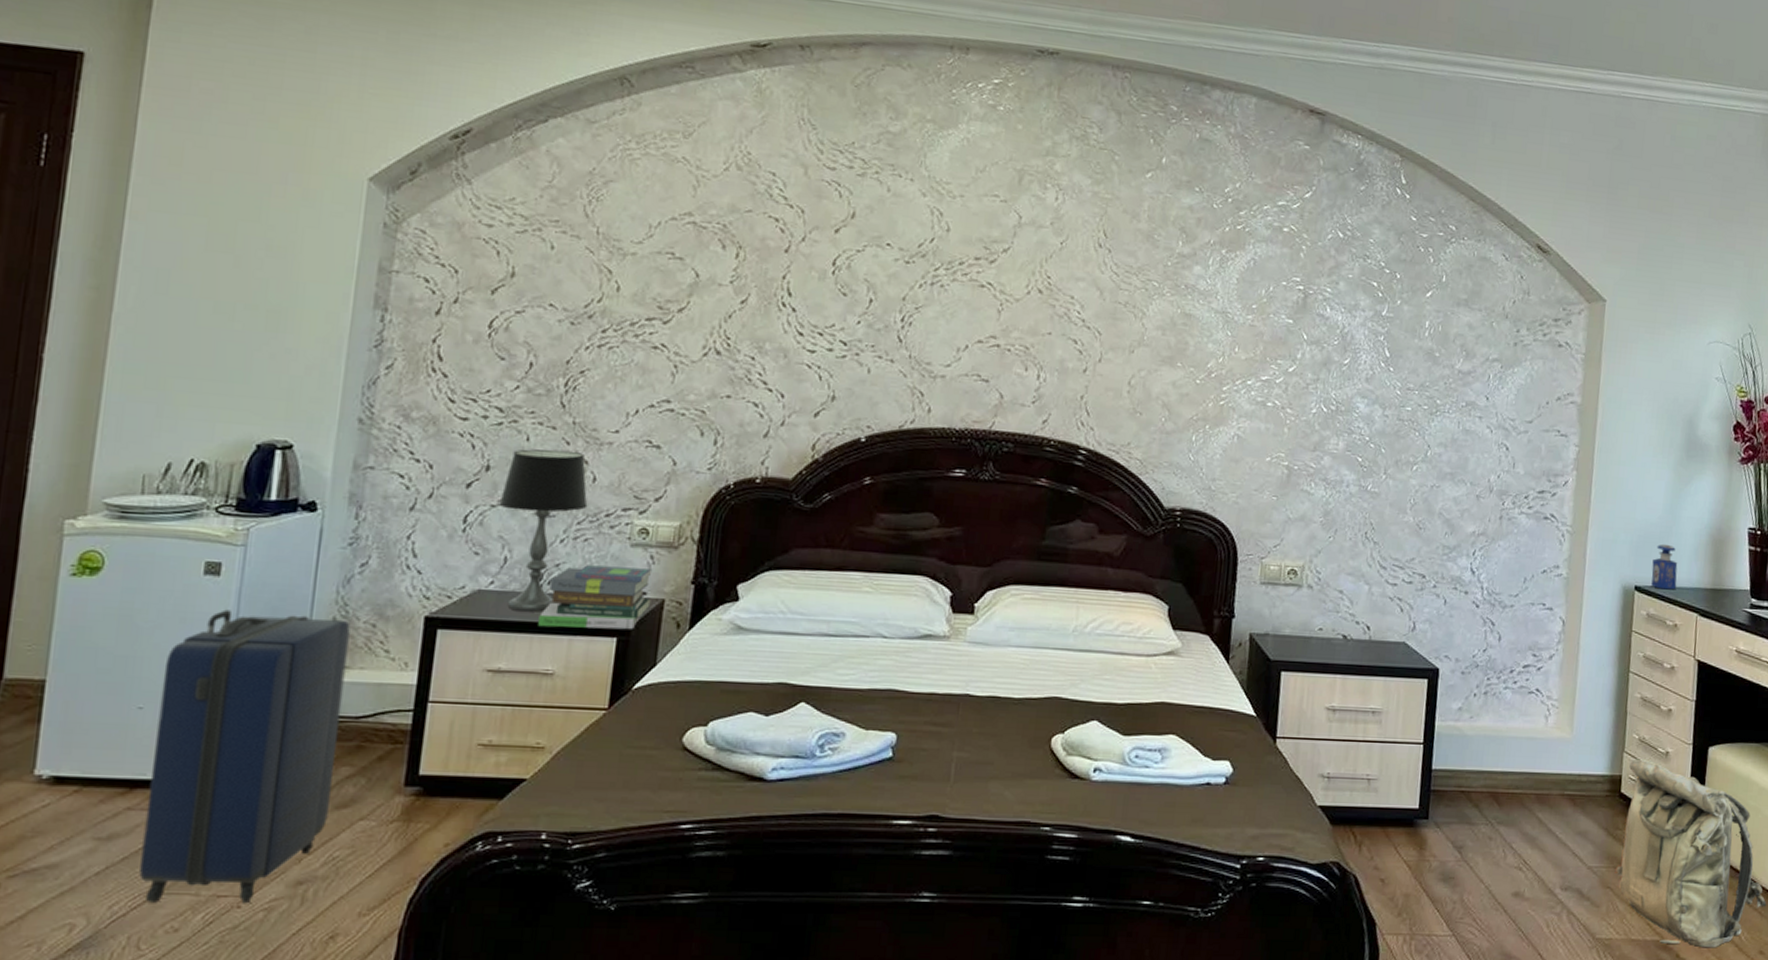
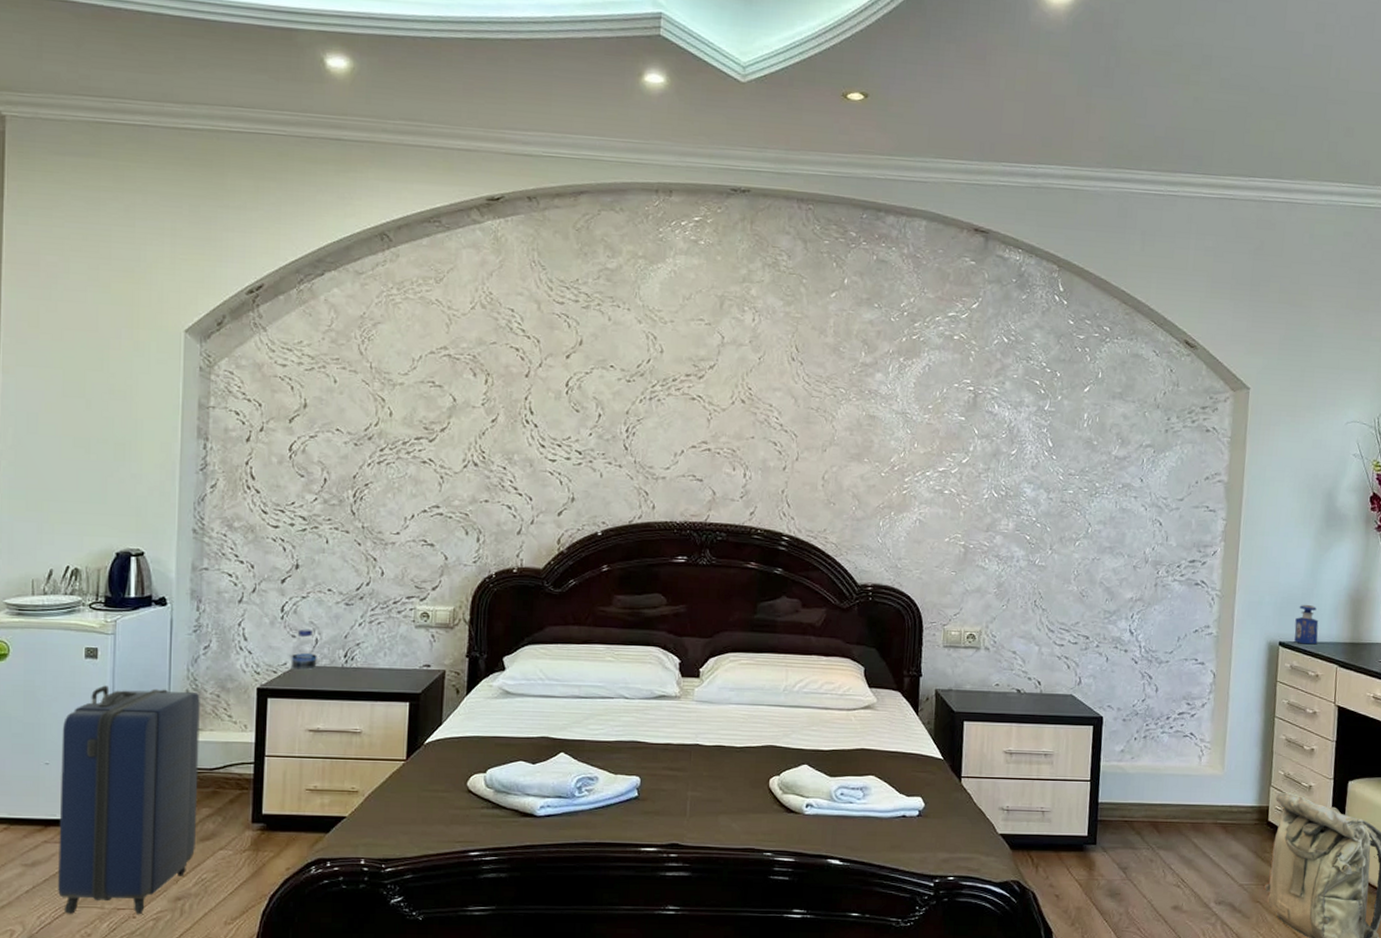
water bottle: none [470,544,505,625] -> present [290,628,317,694]
table lamp: present [499,449,588,612] -> none [308,549,379,683]
books: present [538,565,653,630] -> none [346,644,435,696]

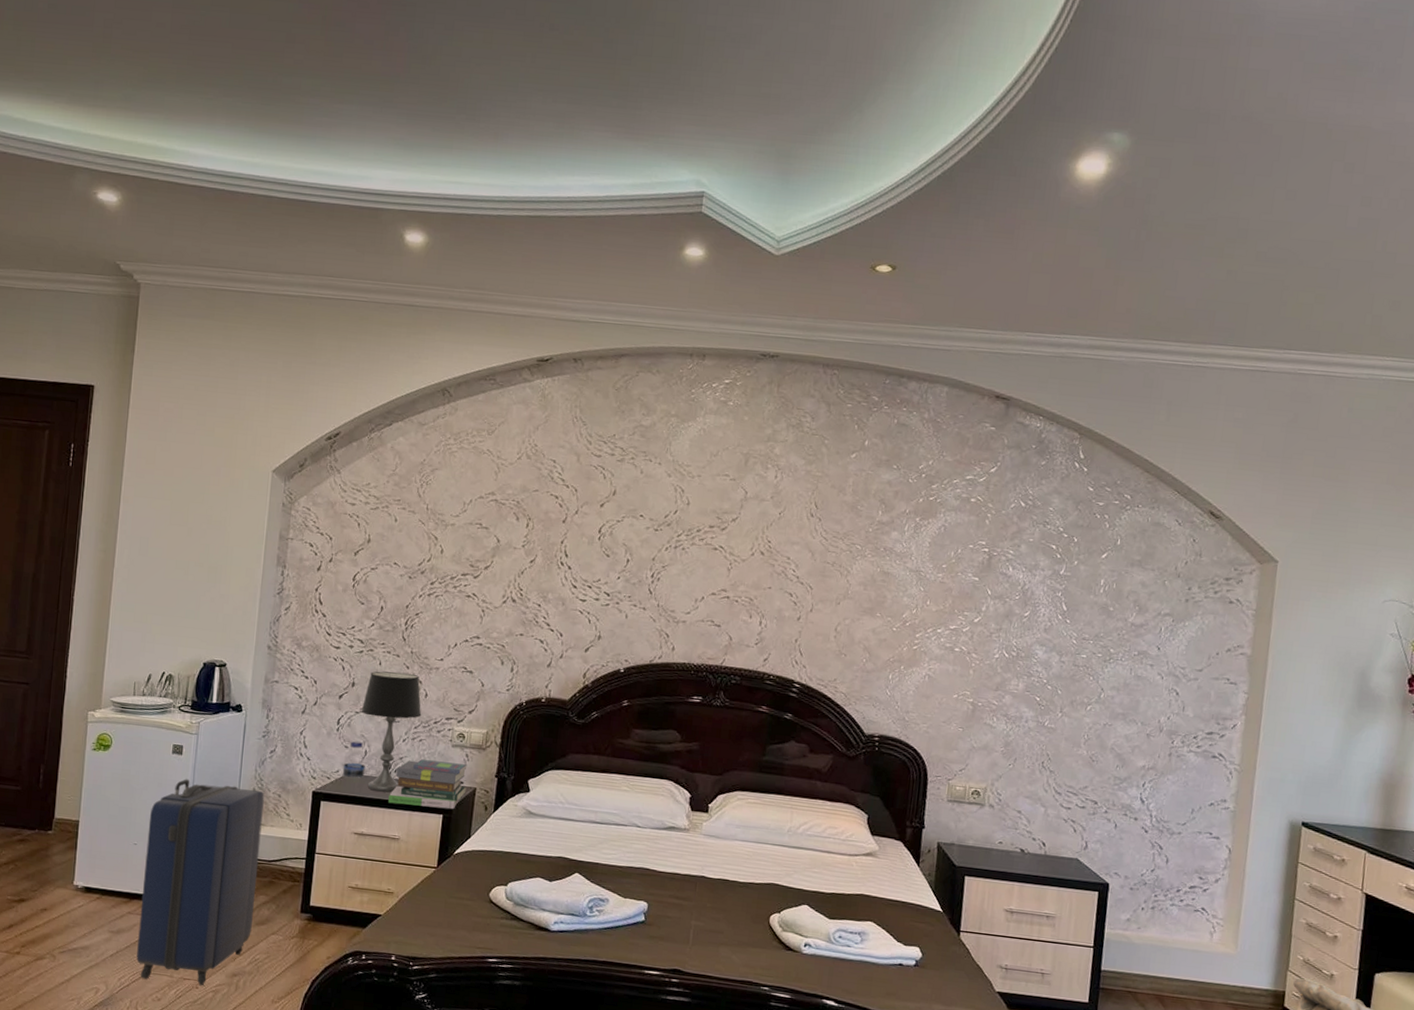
table lamp: none [308,549,379,683] -> present [361,671,422,793]
books: none [346,644,435,696] -> present [388,759,468,810]
perfume bottle: present [1294,604,1319,645] -> none [1319,785,1347,828]

